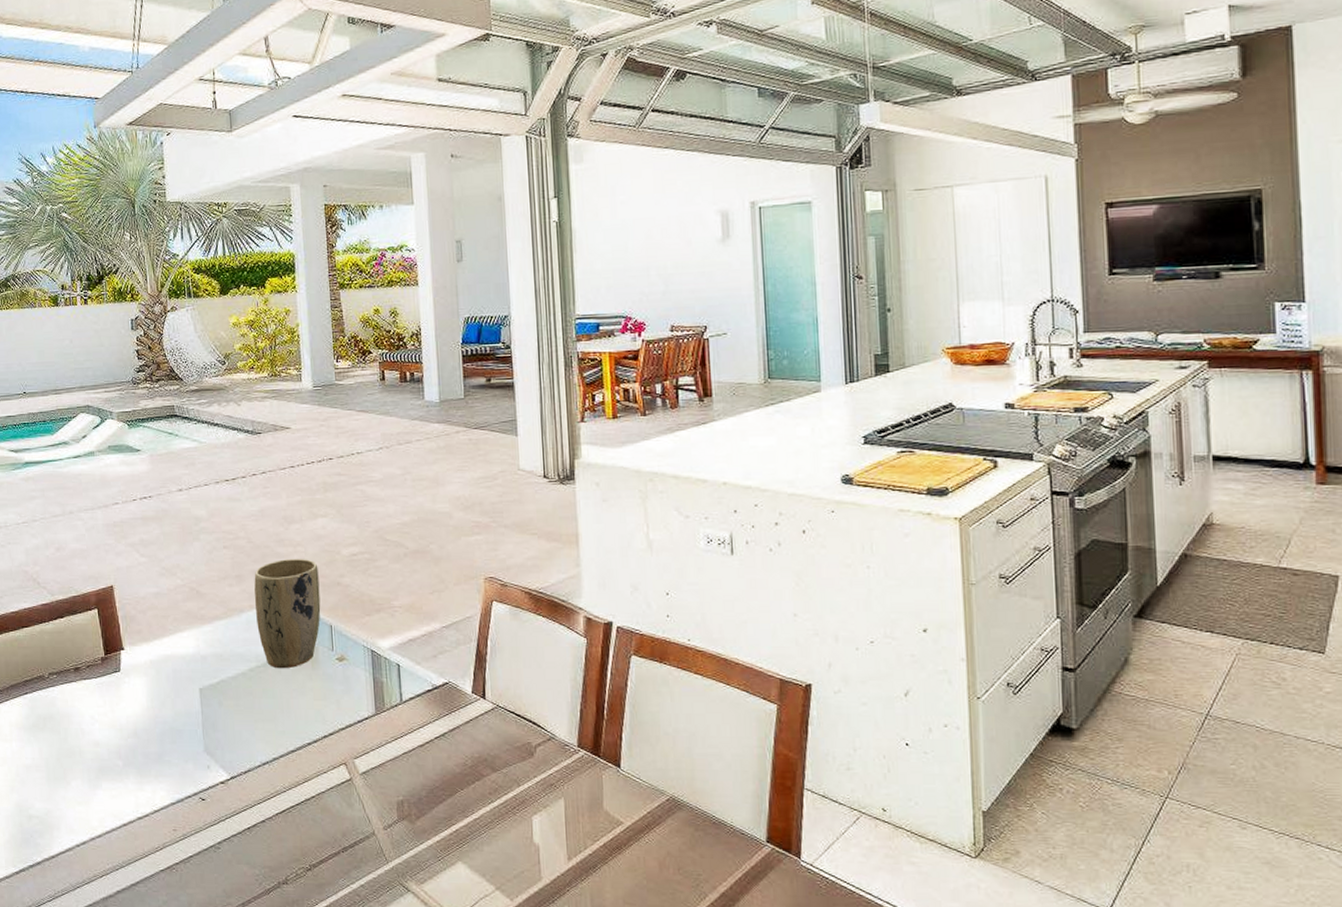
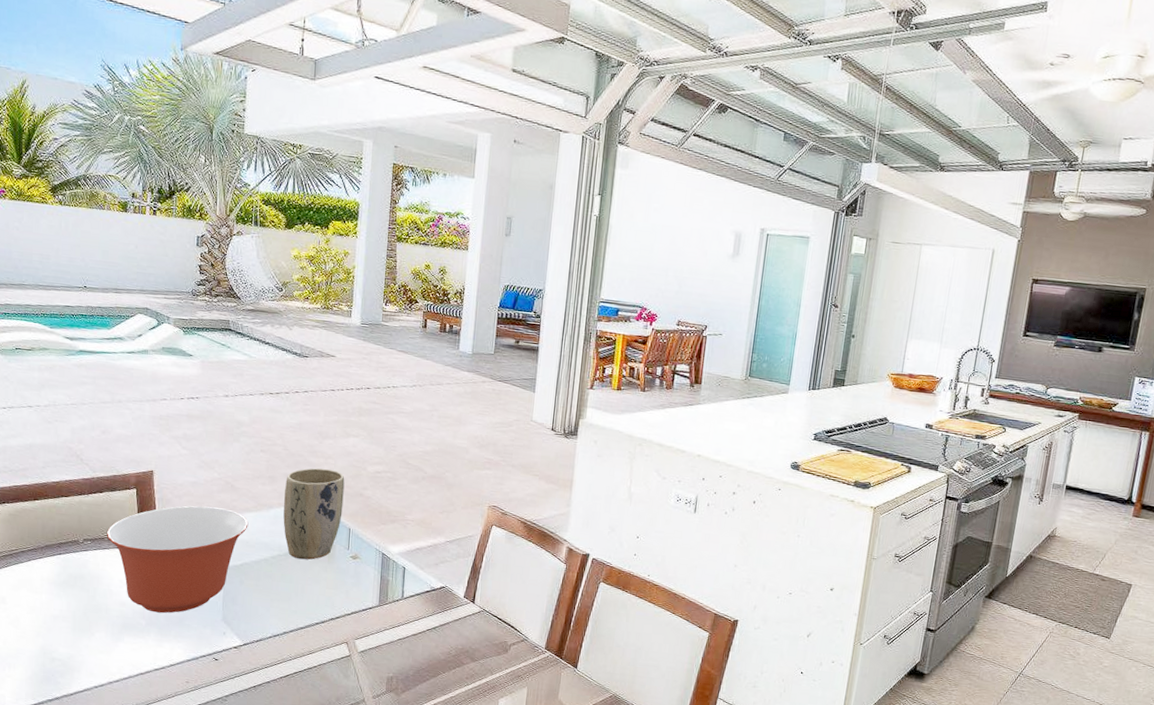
mixing bowl: none [71,619,220,750] -> present [106,506,249,614]

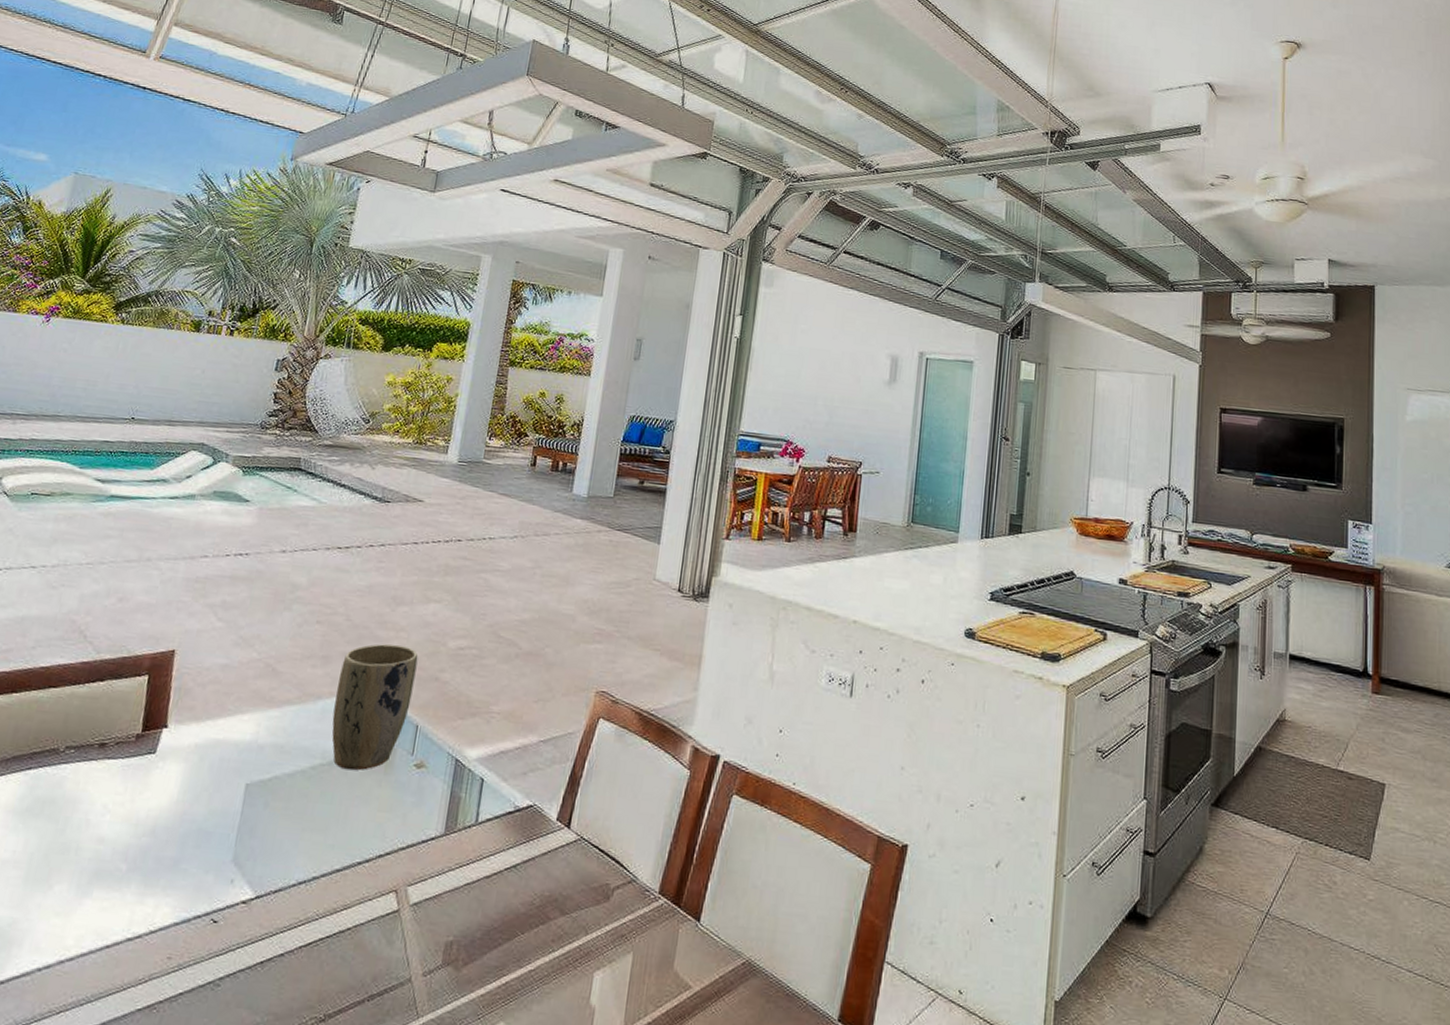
mixing bowl: present [106,506,249,614] -> none [97,697,288,853]

